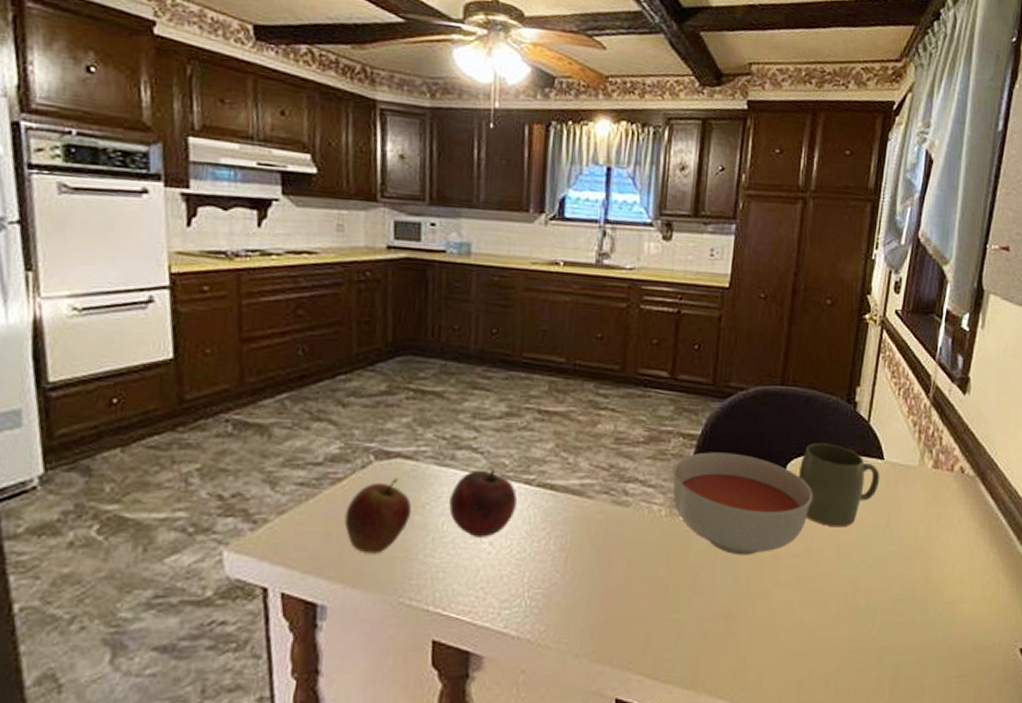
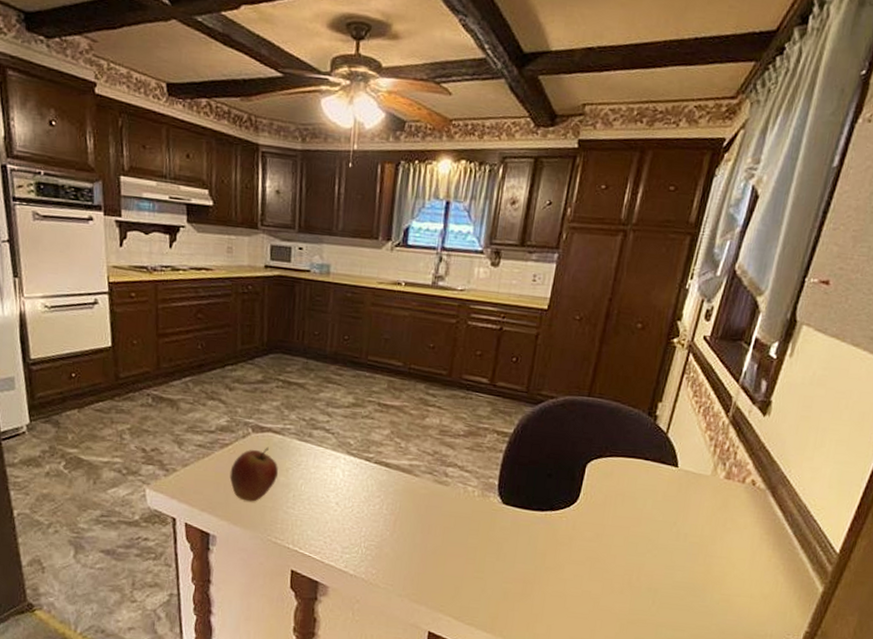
fruit: present [449,469,517,537] -> none [306,446,359,498]
bowl: present [672,452,814,556] -> none [485,447,609,535]
mug: present [798,443,880,528] -> none [596,448,673,521]

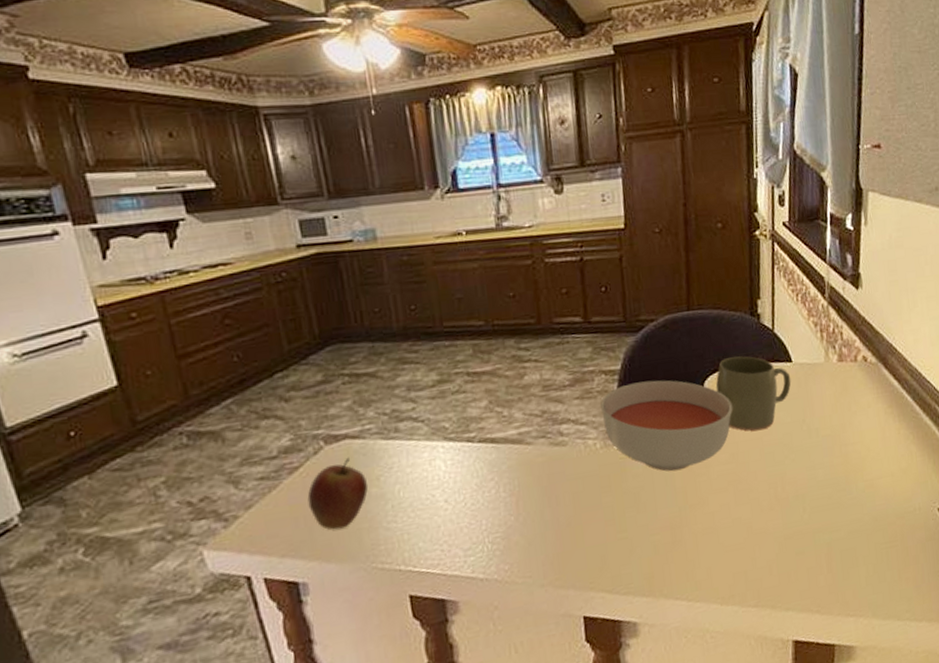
bowl: none [485,447,609,535] -> present [600,380,733,472]
mug: none [596,448,673,521] -> present [715,356,791,431]

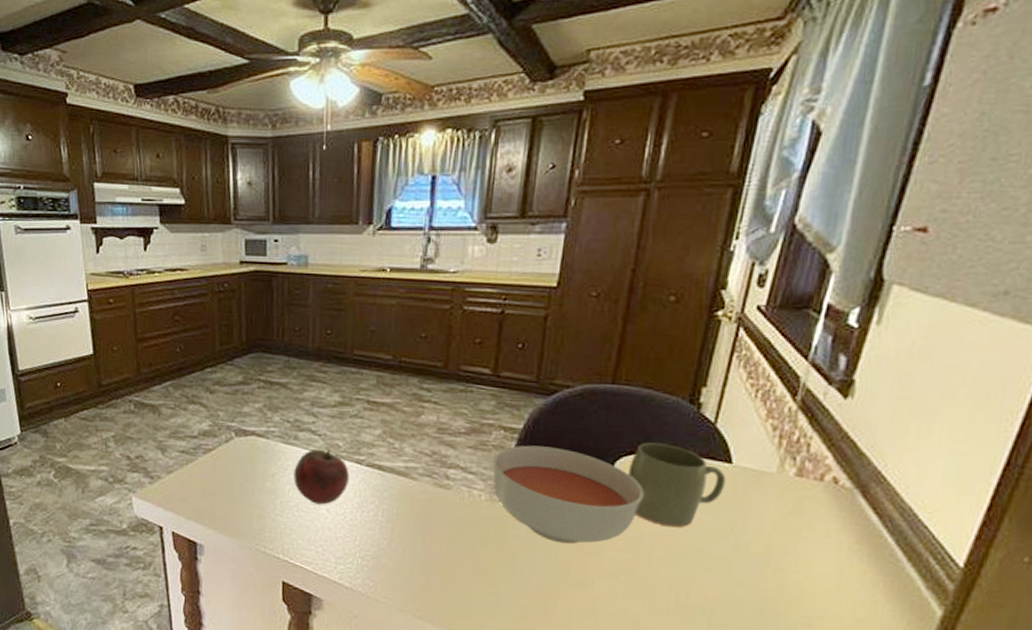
fruit: present [307,457,369,530] -> none [214,451,265,509]
fruit: none [400,434,463,498] -> present [293,449,349,505]

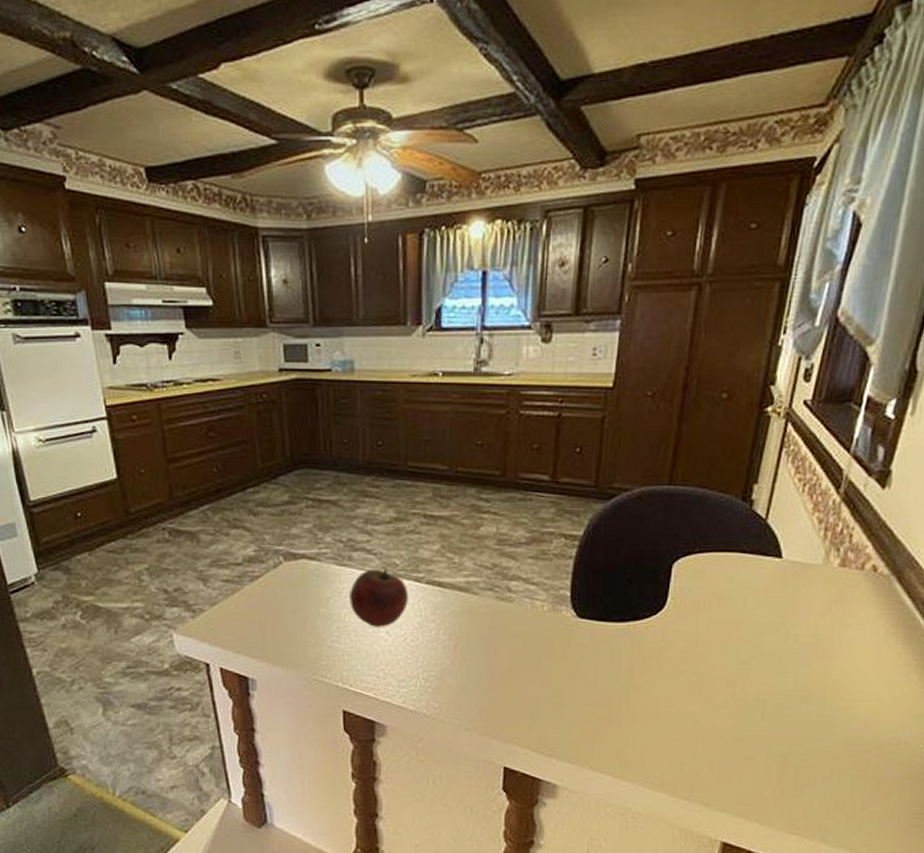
bowl: present [493,445,645,544] -> none [554,552,702,649]
mug: present [627,442,726,528] -> none [685,542,777,625]

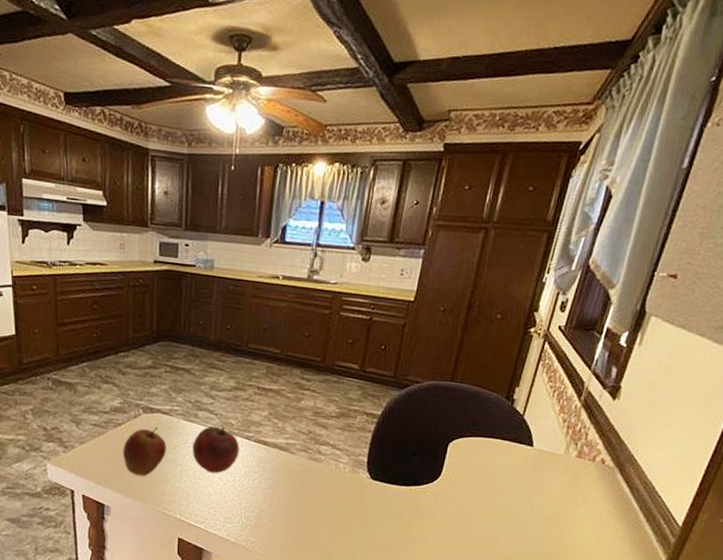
fruit: none [264,575,318,639] -> present [122,426,167,476]

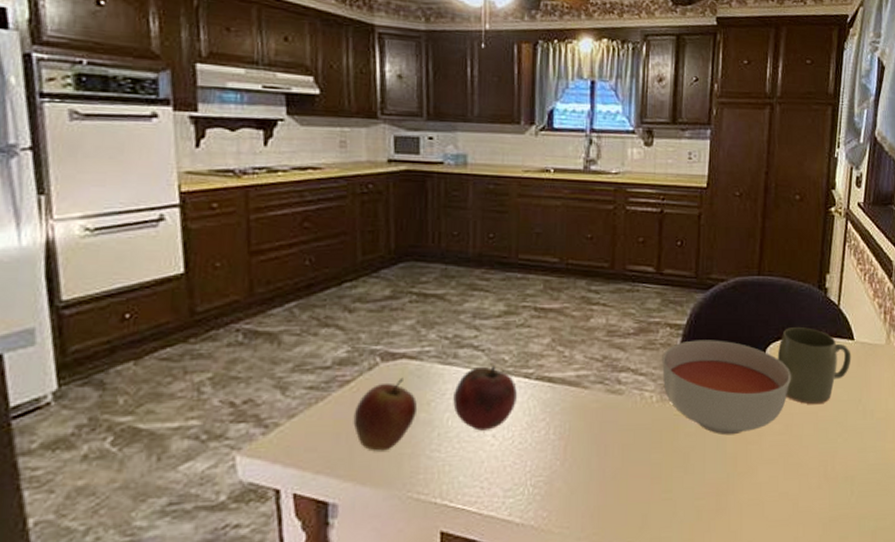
bowl: none [355,428,469,508] -> present [662,340,792,436]
mug: none [457,428,528,496] -> present [777,327,851,405]

